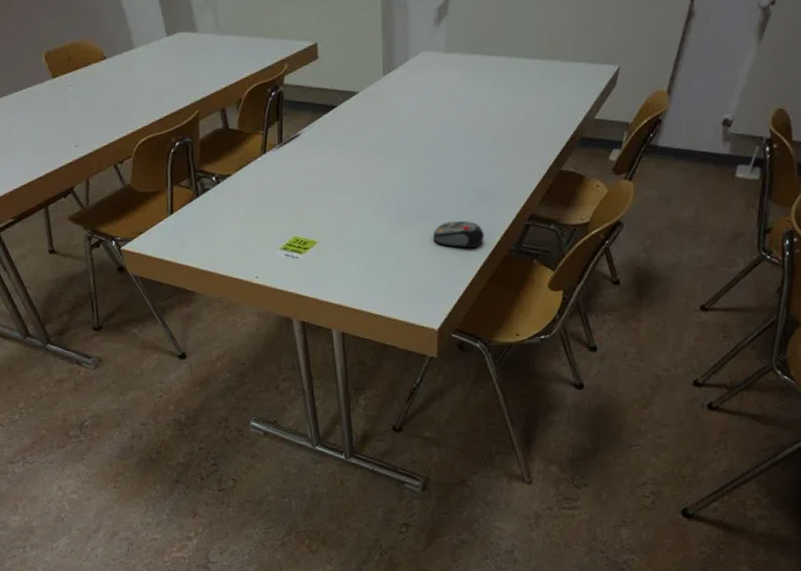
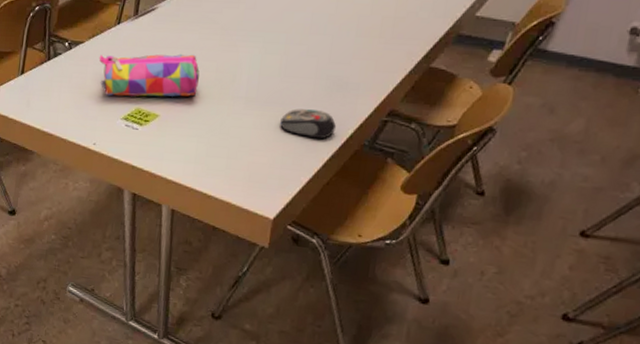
pencil case: none [249,178,351,228] -> present [99,54,200,97]

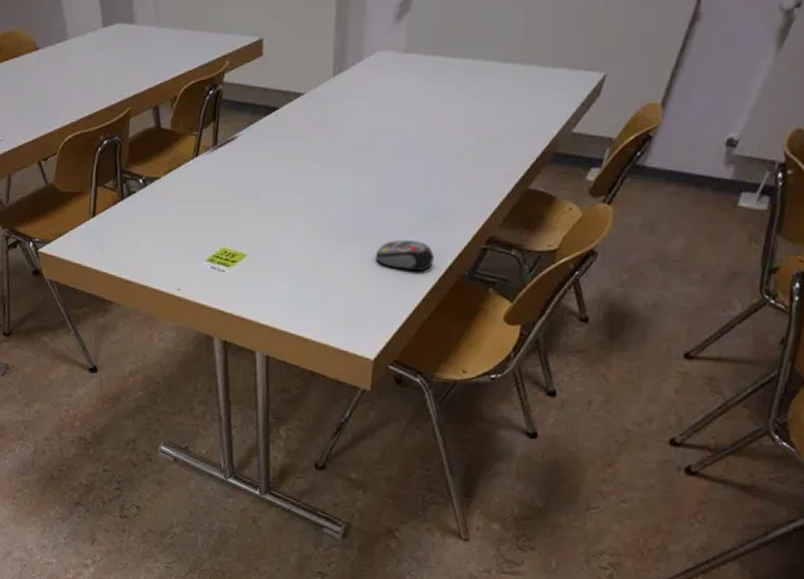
pencil case: present [99,54,200,97] -> none [177,186,287,237]

